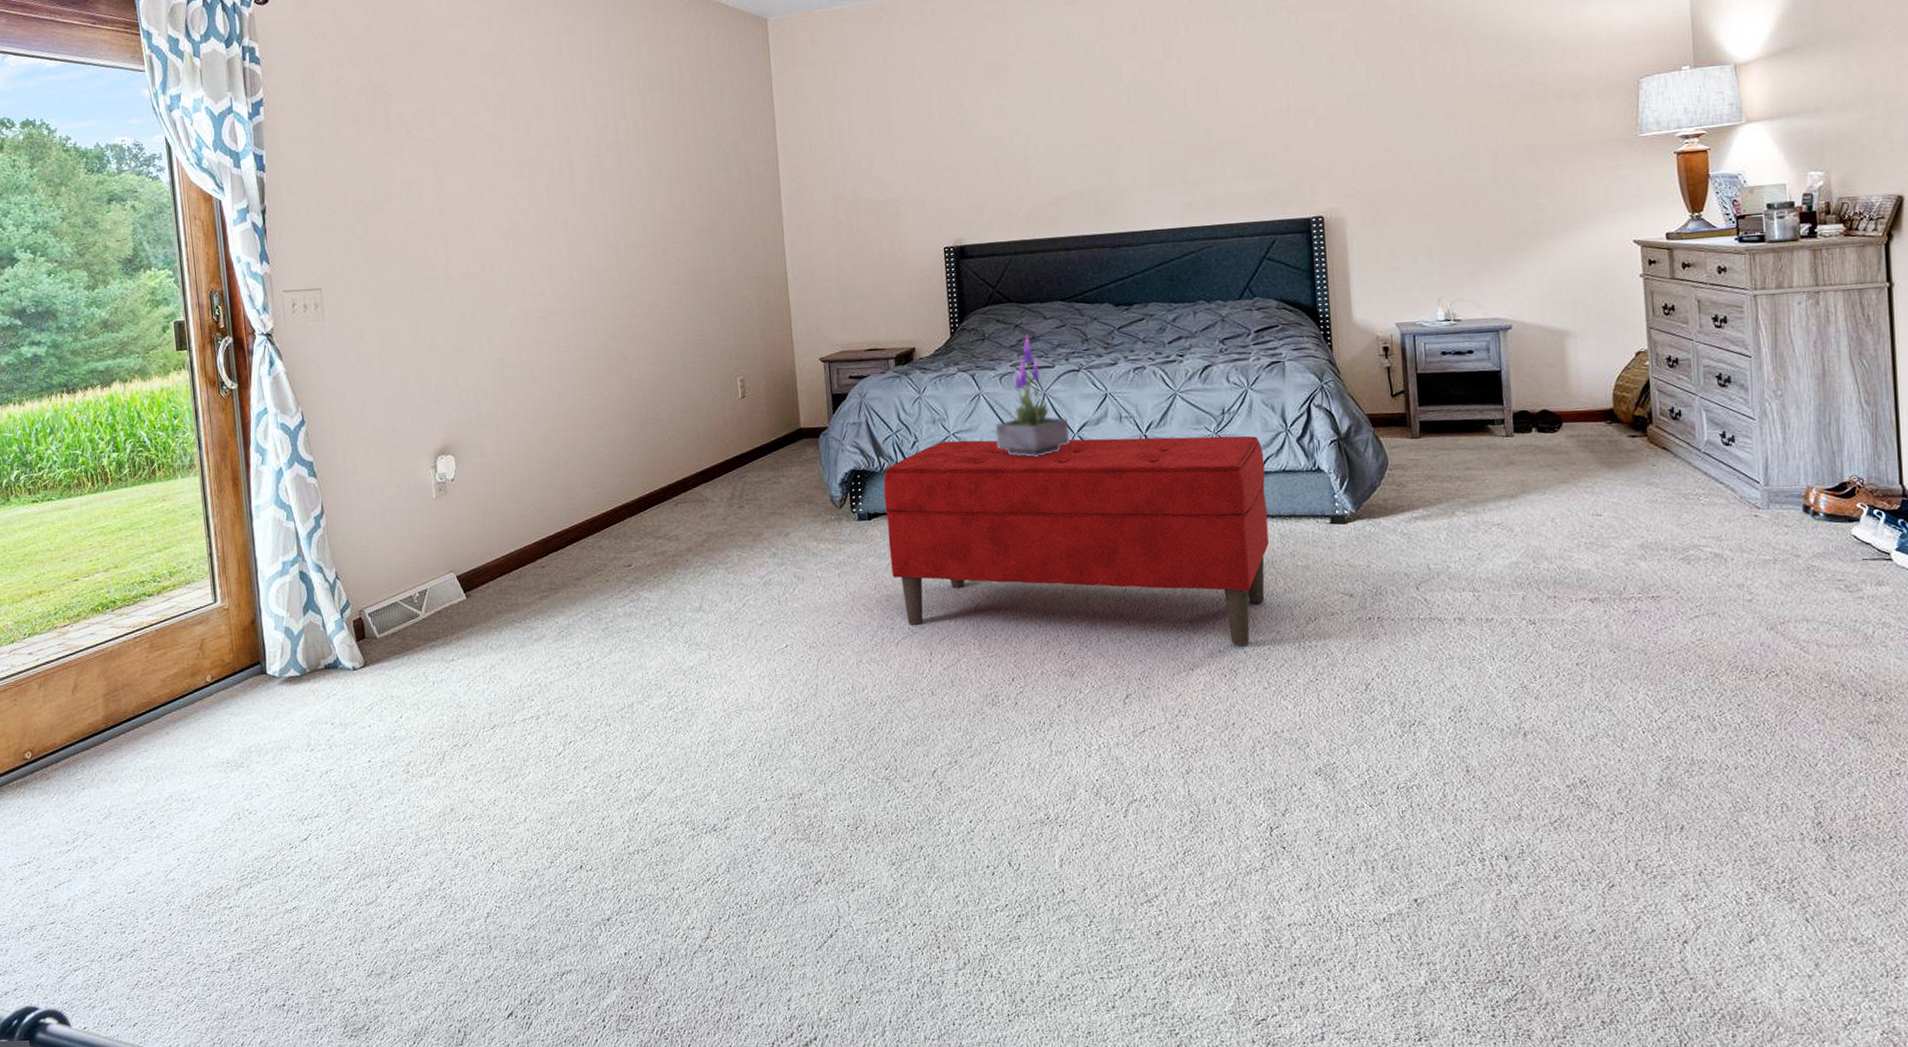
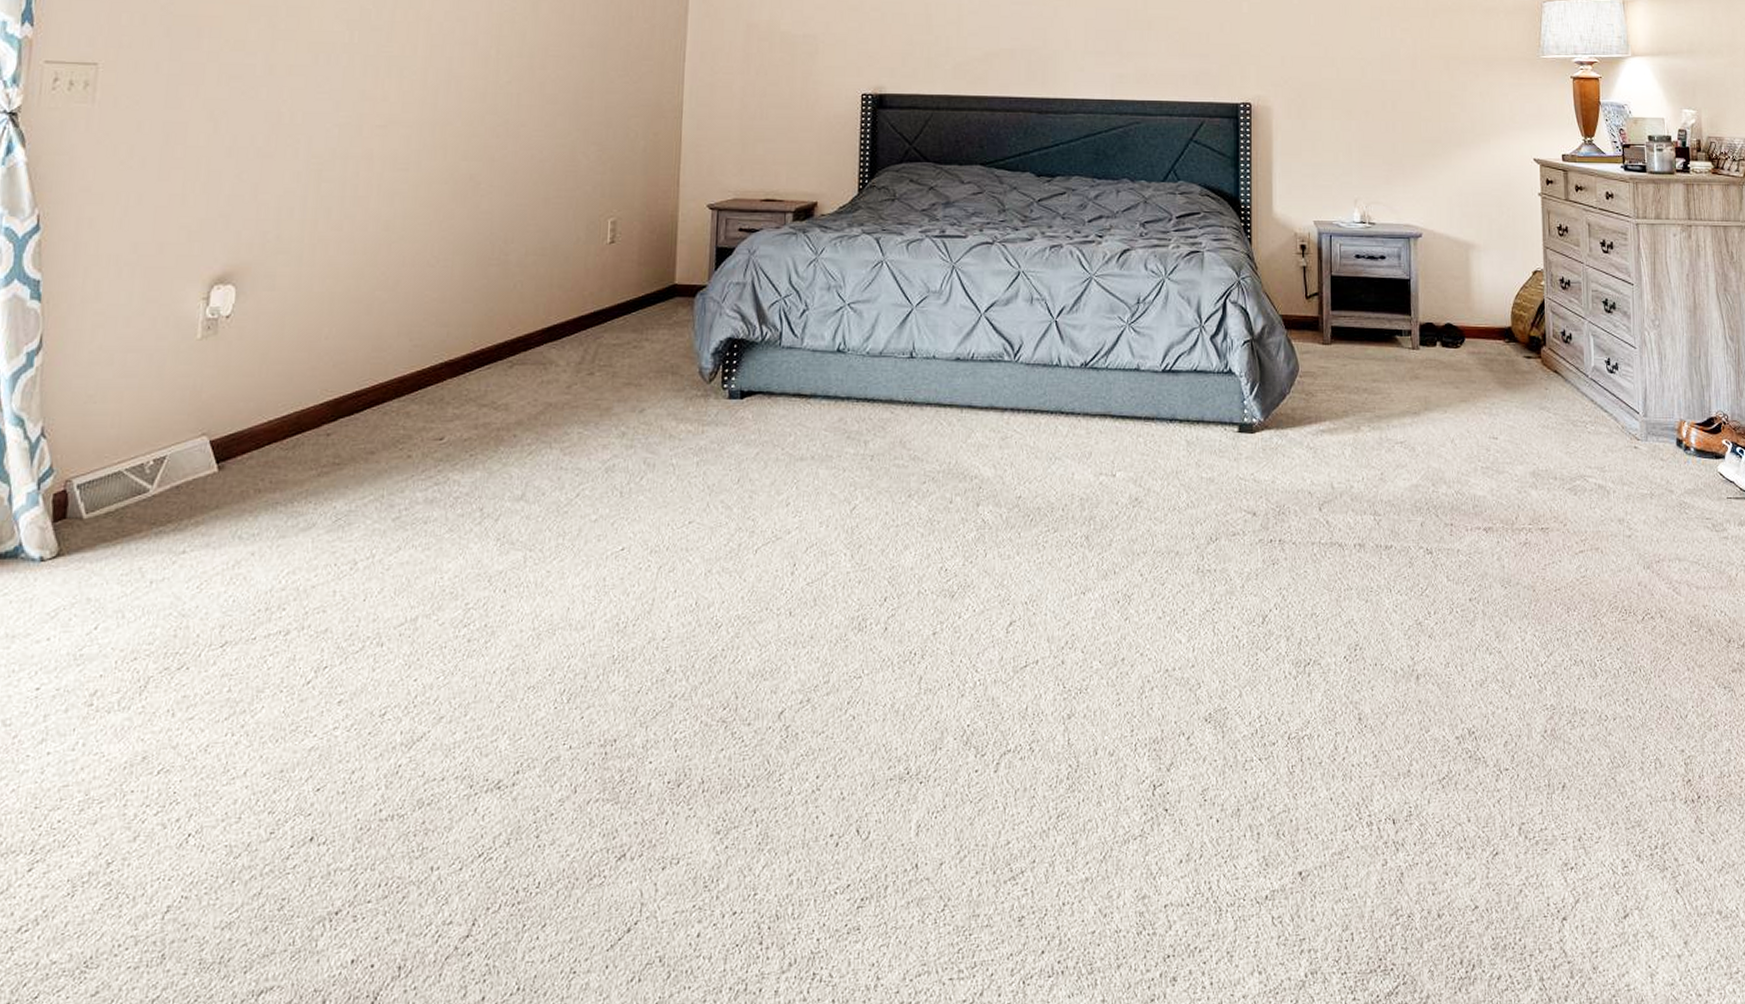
bench: present [883,435,1269,645] -> none [760,312,1176,566]
potted plant: present [995,335,1069,457] -> none [896,199,975,337]

